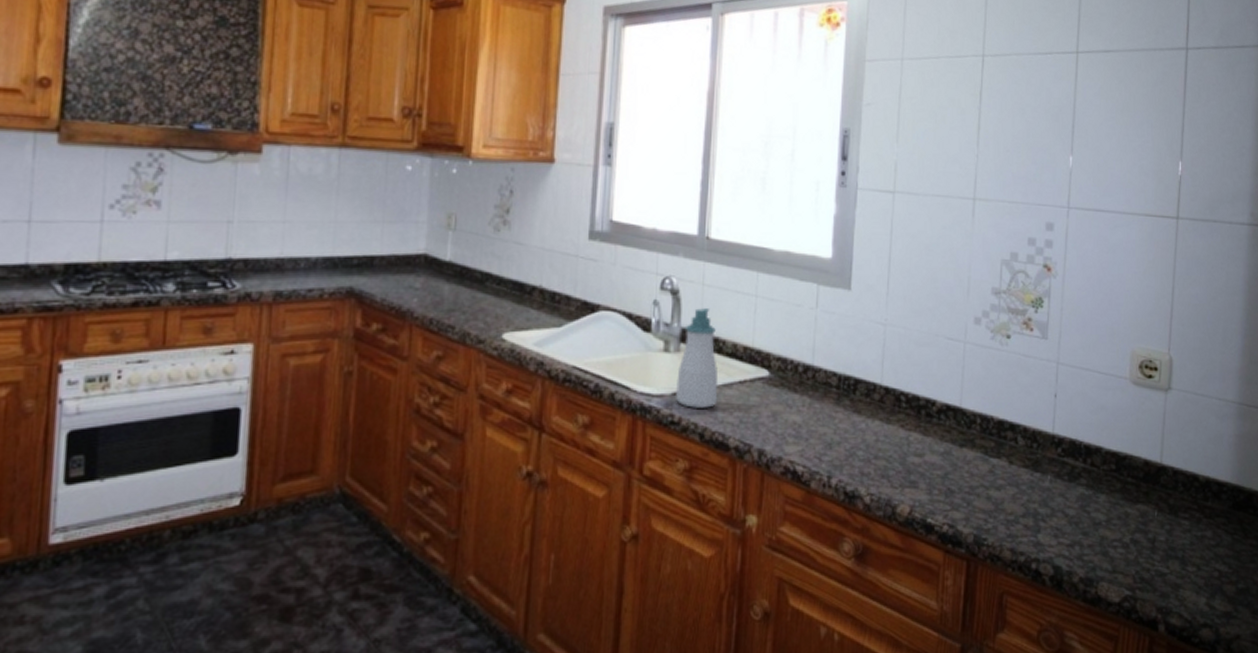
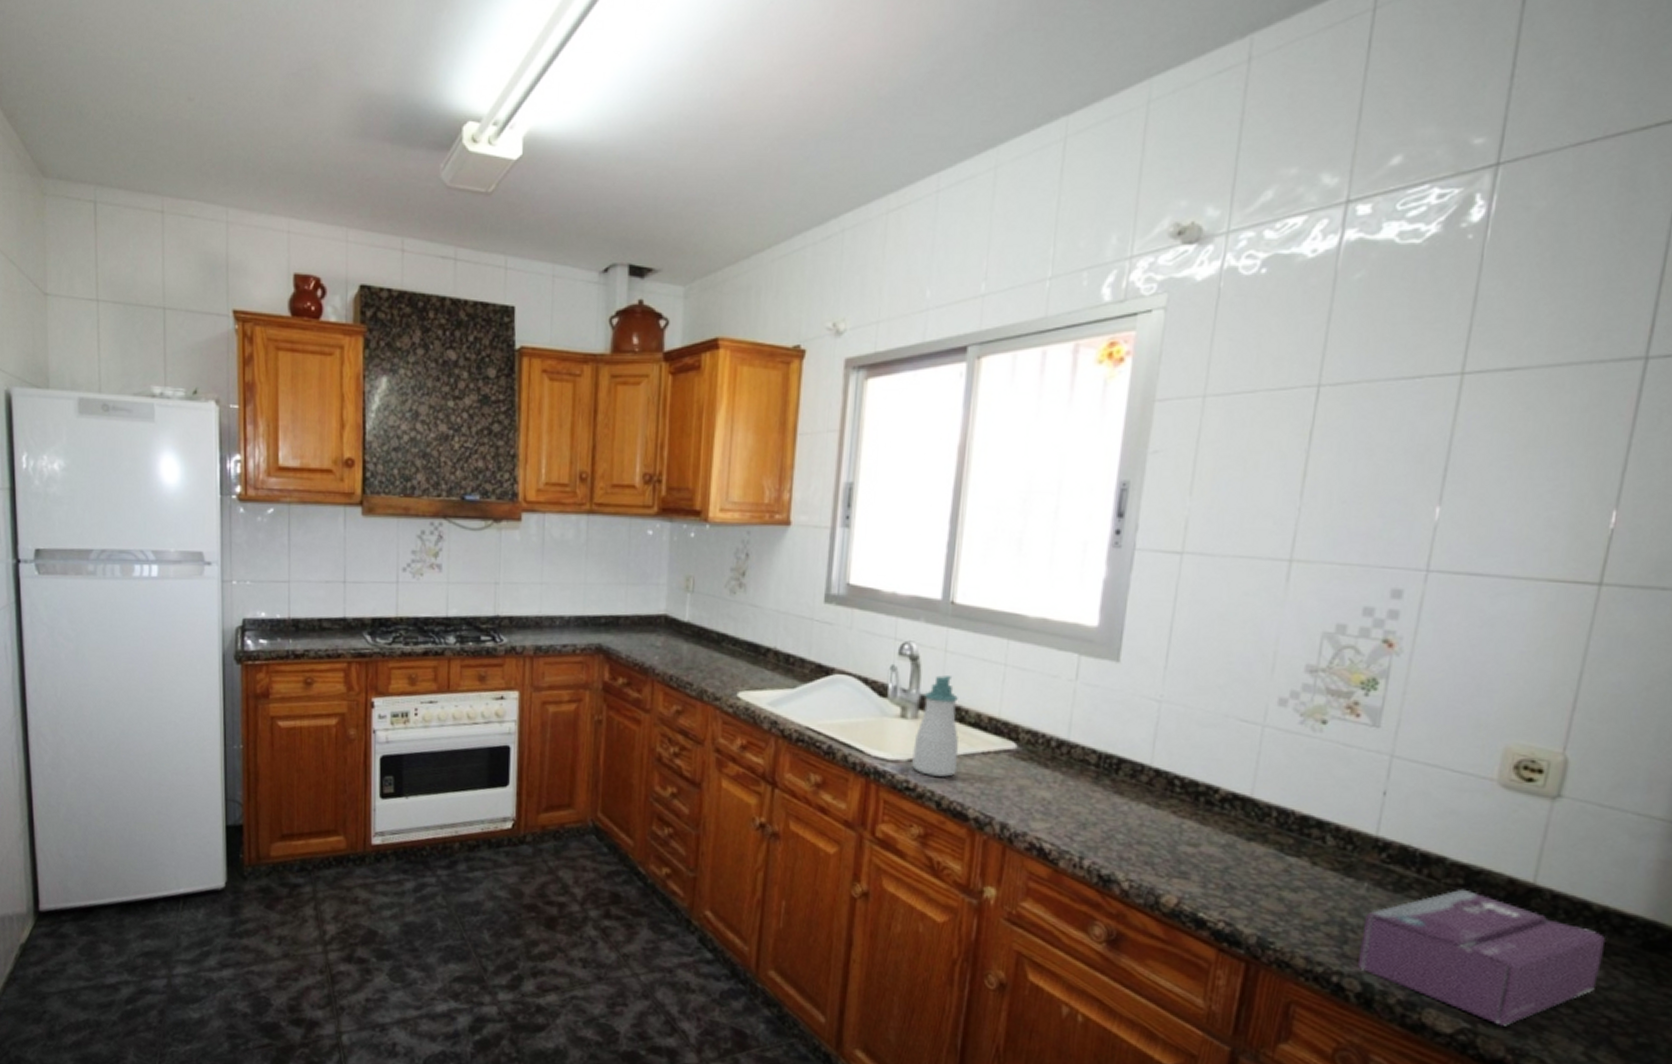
tissue box: none [1048,473,1211,589] -> present [1357,888,1606,1026]

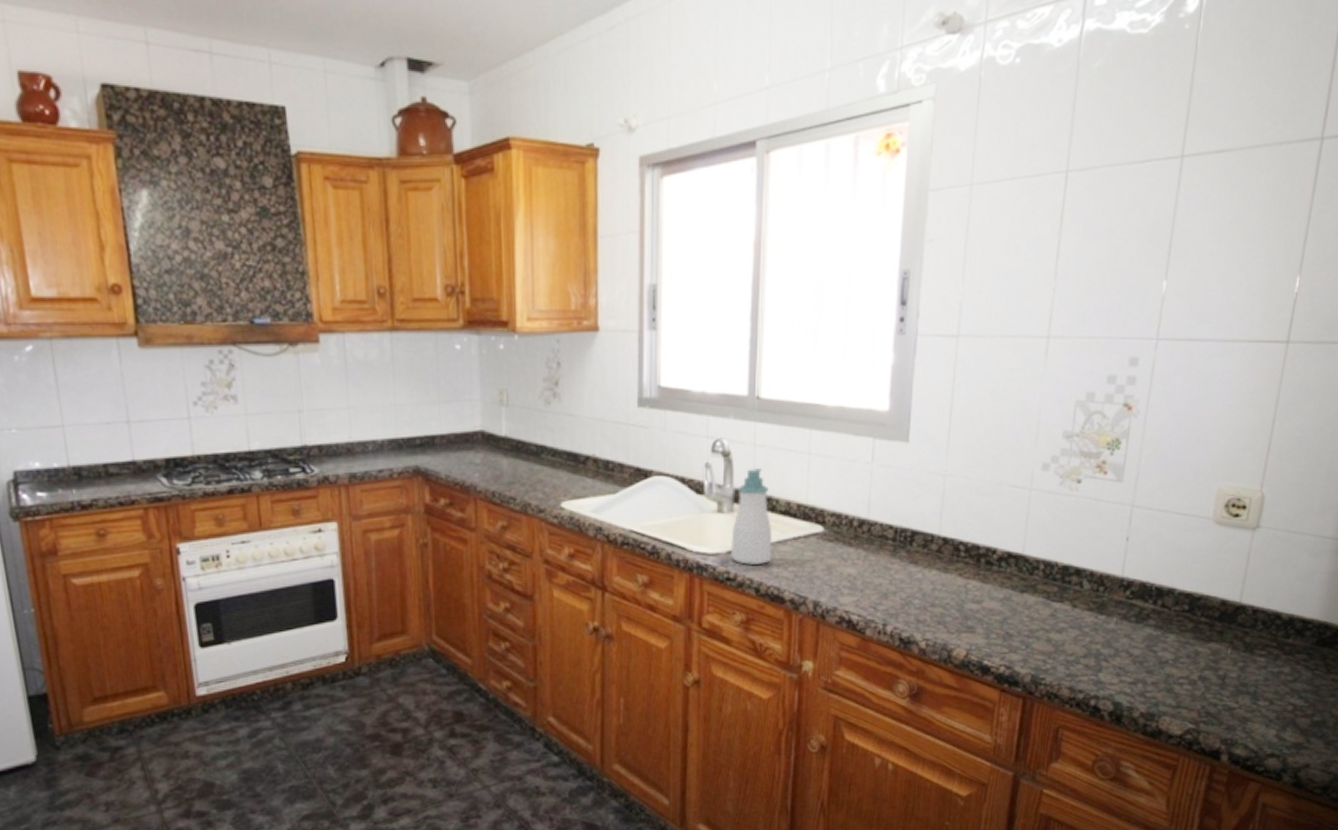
tissue box: present [1357,888,1606,1026] -> none [1109,613,1292,723]

